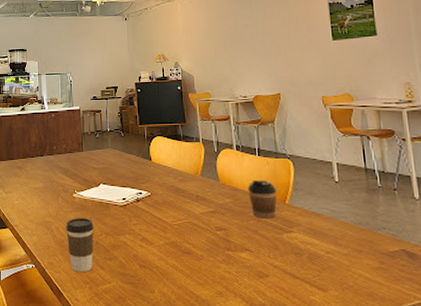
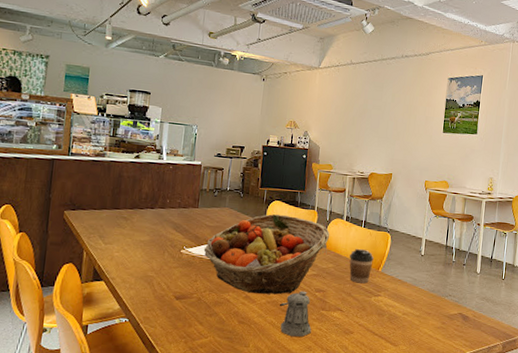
coffee cup: present [66,218,94,273] -> none [167,274,199,328]
fruit basket: none [94,151,222,235] -> present [203,214,330,295]
pepper shaker: none [180,230,219,281] -> present [280,291,312,337]

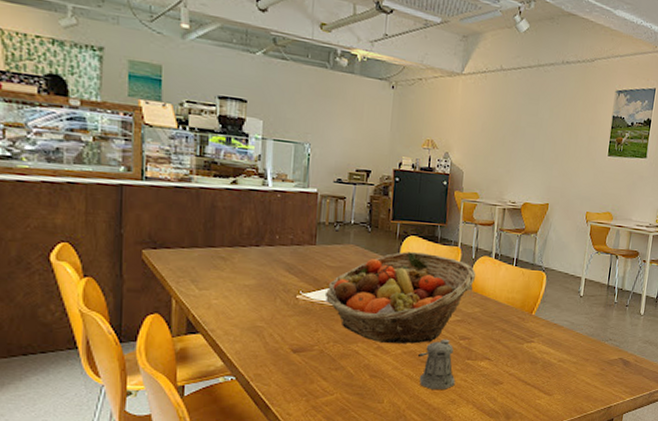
coffee cup: present [349,248,374,284] -> none [498,289,527,329]

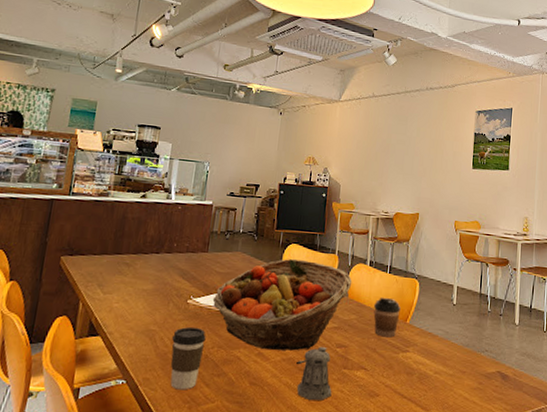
coffee cup: none [283,323,320,384] -> present [170,327,206,390]
coffee cup: none [498,289,527,329] -> present [373,297,401,338]

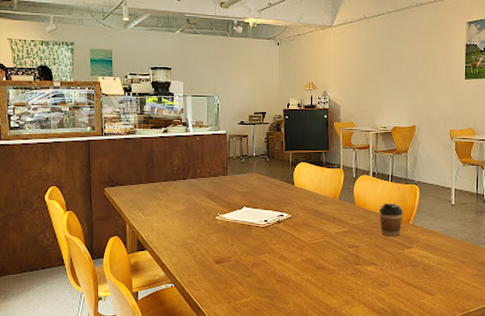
coffee cup: present [170,327,206,390] -> none [207,239,235,289]
fruit basket: present [212,259,352,351] -> none [237,176,358,253]
pepper shaker: present [296,346,332,400] -> none [315,247,348,291]

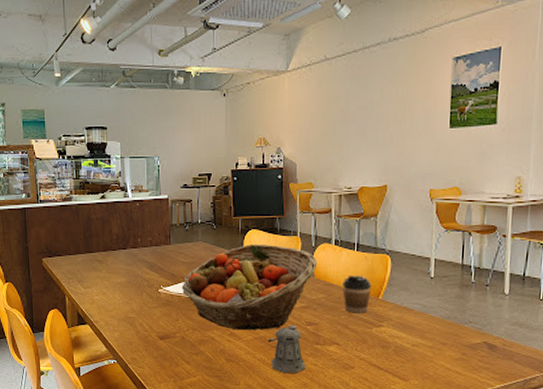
fruit basket: none [237,176,358,253] -> present [181,245,318,330]
pepper shaker: none [315,247,348,291] -> present [268,325,306,373]

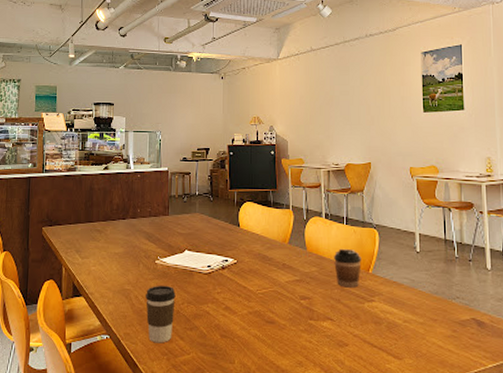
coffee cup: none [150,314,180,367] -> present [146,286,176,343]
fruit basket: present [181,245,318,330] -> none [178,217,310,304]
pepper shaker: present [268,325,306,373] -> none [263,299,300,351]

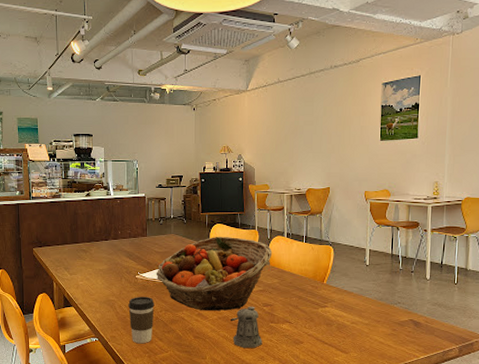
fruit basket: none [178,217,310,304] -> present [156,237,273,311]
pepper shaker: none [263,299,300,351] -> present [231,306,263,348]
coffee cup: present [333,248,362,288] -> none [293,263,318,296]

